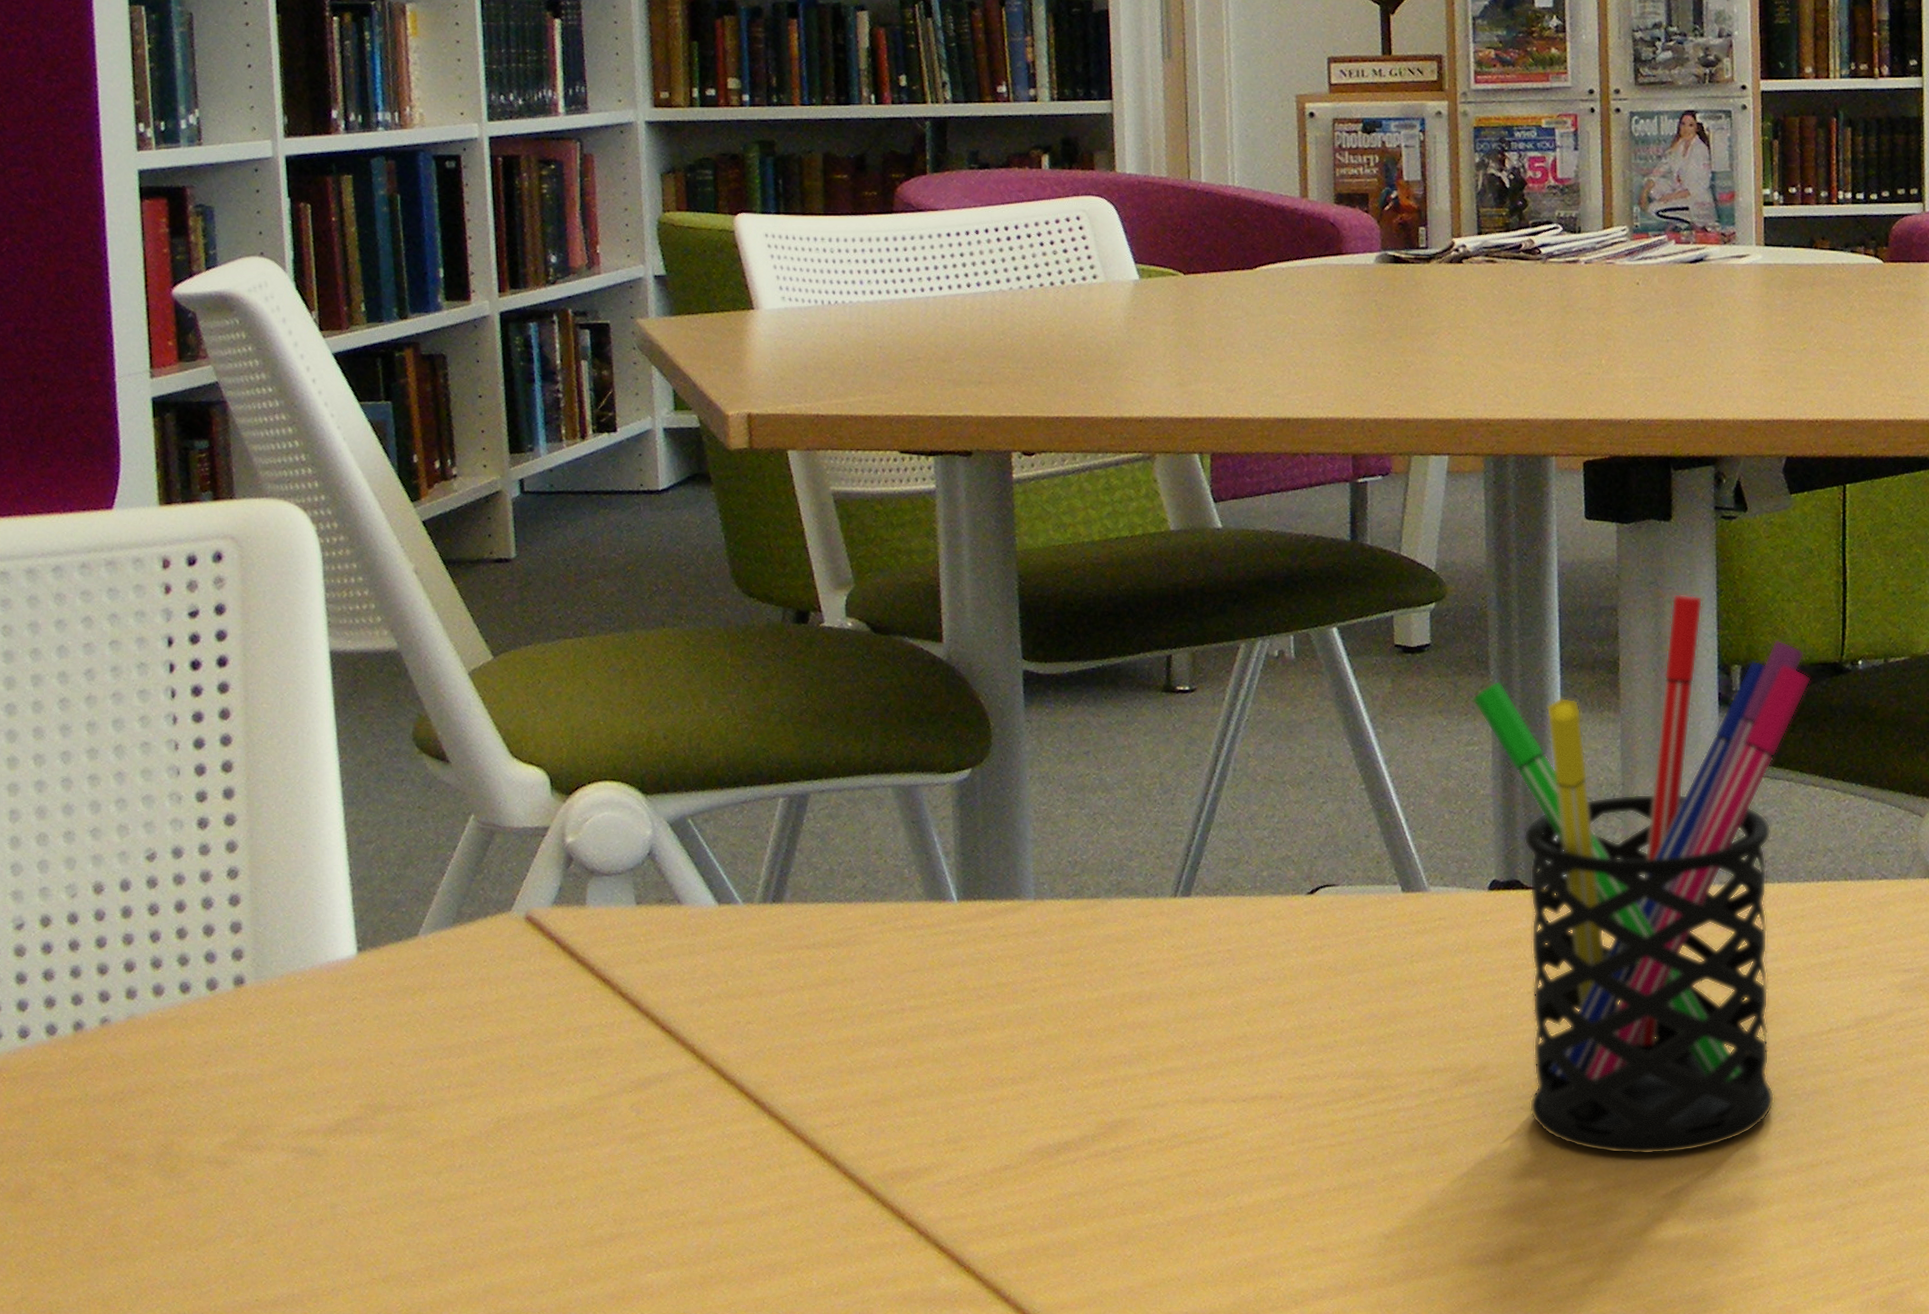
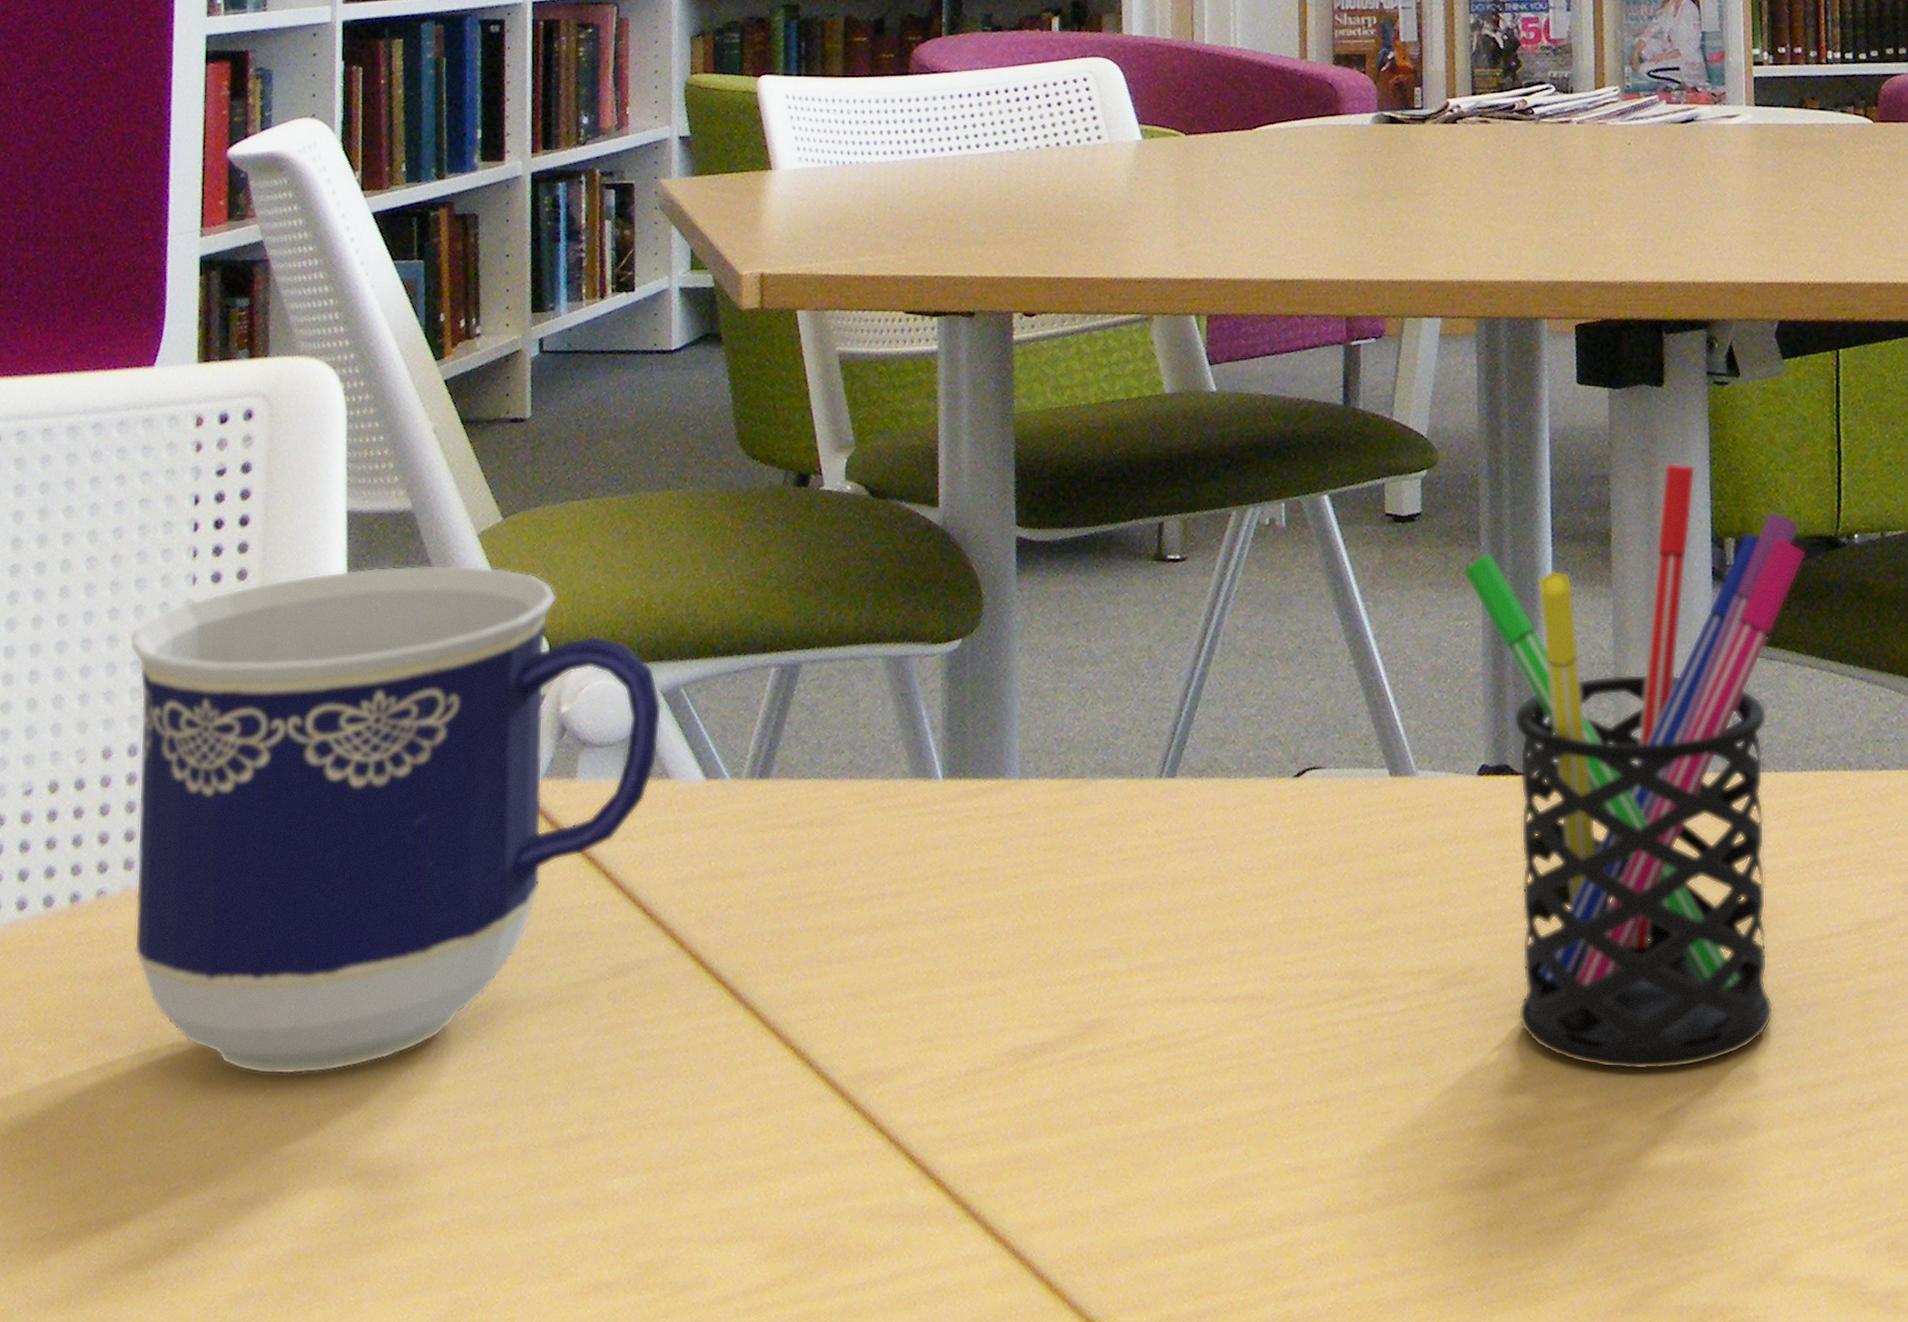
cup: none [112,703,670,1186] -> present [129,565,662,1075]

